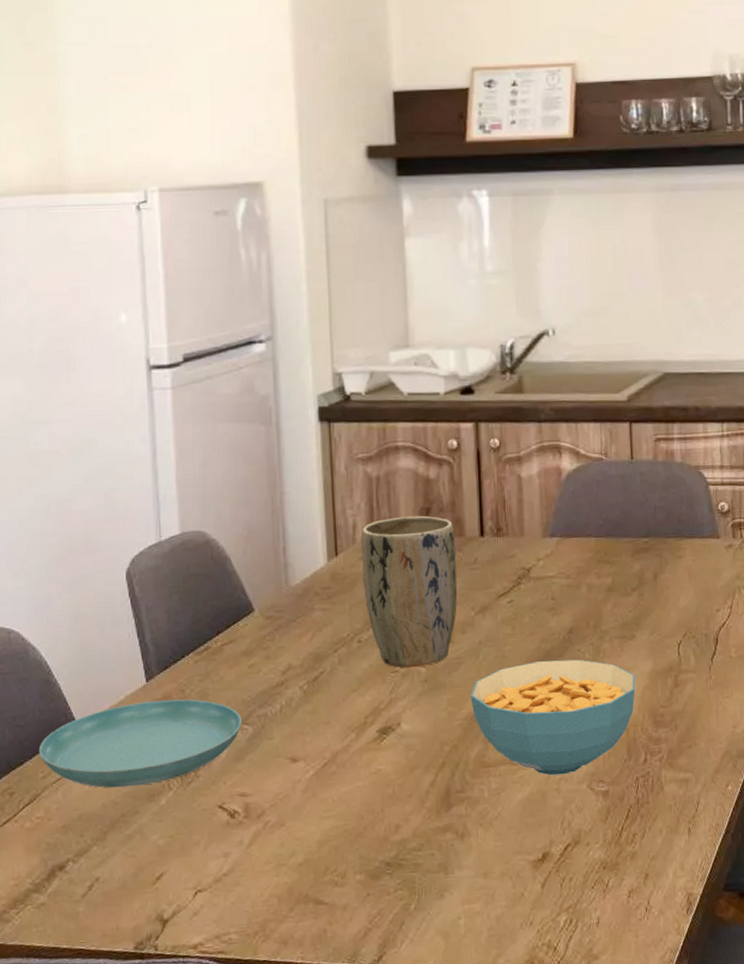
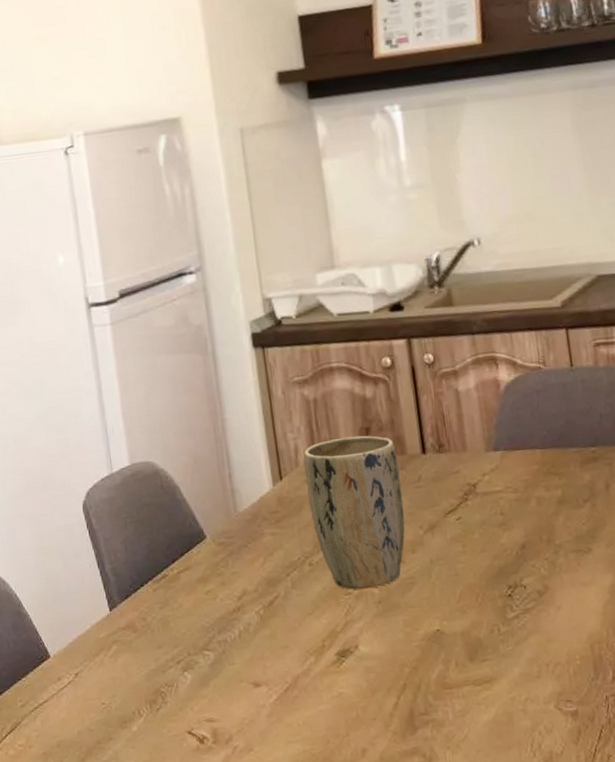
saucer: present [38,699,242,788] -> none [15,627,203,716]
cereal bowl: present [470,659,636,776] -> none [426,575,597,696]

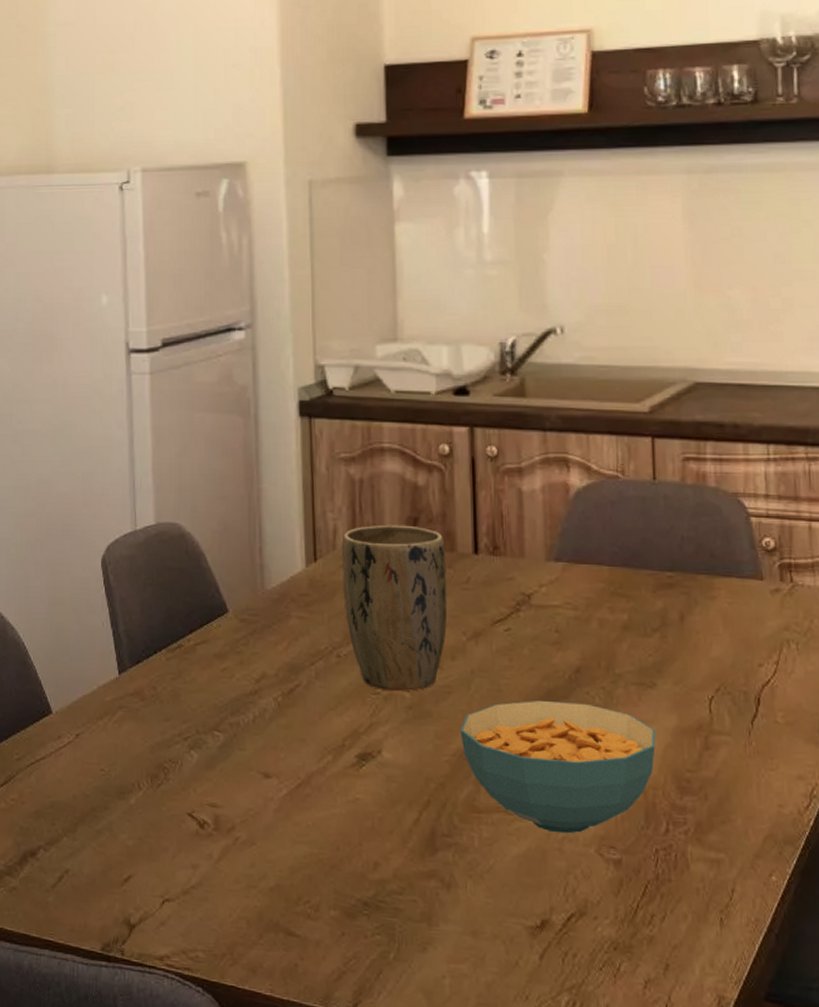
cereal bowl: none [426,575,597,696] -> present [460,700,656,834]

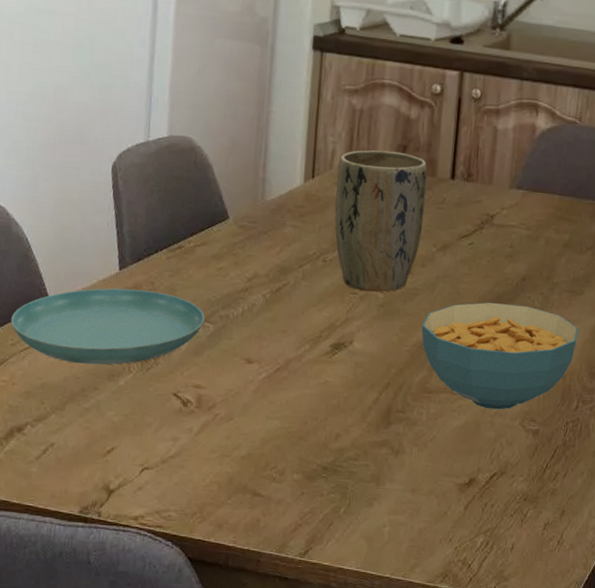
saucer: none [14,694,213,781] -> present [10,288,205,365]

